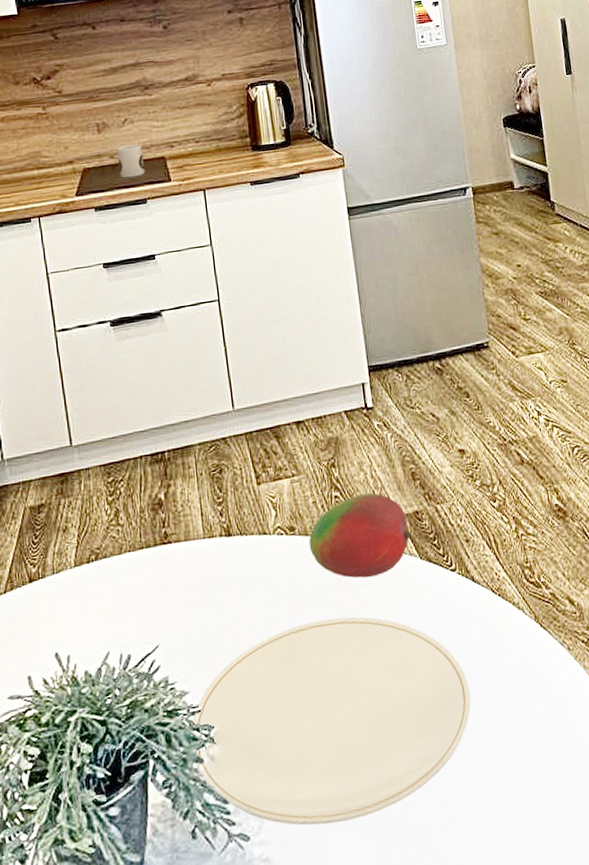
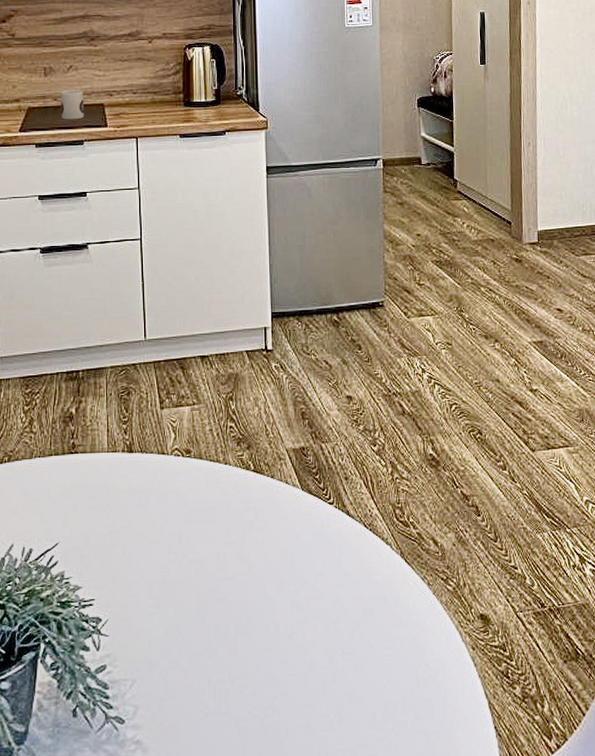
plate: present [192,617,471,826] -> none [82,535,335,717]
fruit: present [308,493,411,578] -> none [202,427,296,502]

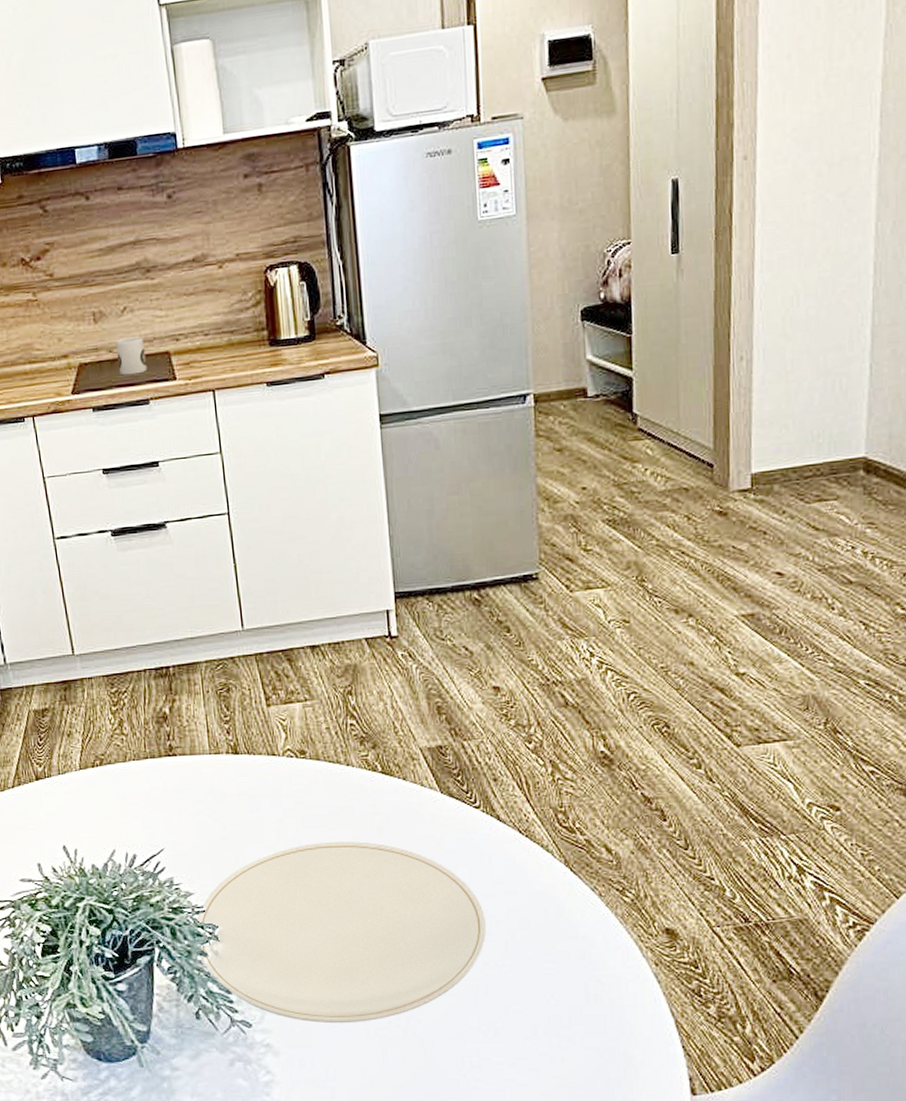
plate: none [82,535,335,717] -> present [196,841,486,1024]

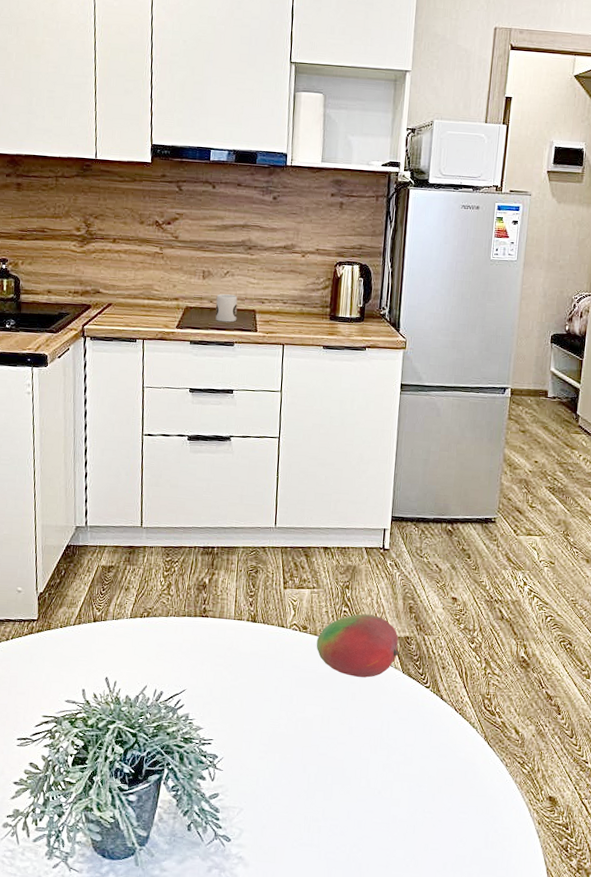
plate: present [196,841,486,1024] -> none [199,700,421,846]
fruit: none [320,724,432,806] -> present [316,614,399,678]

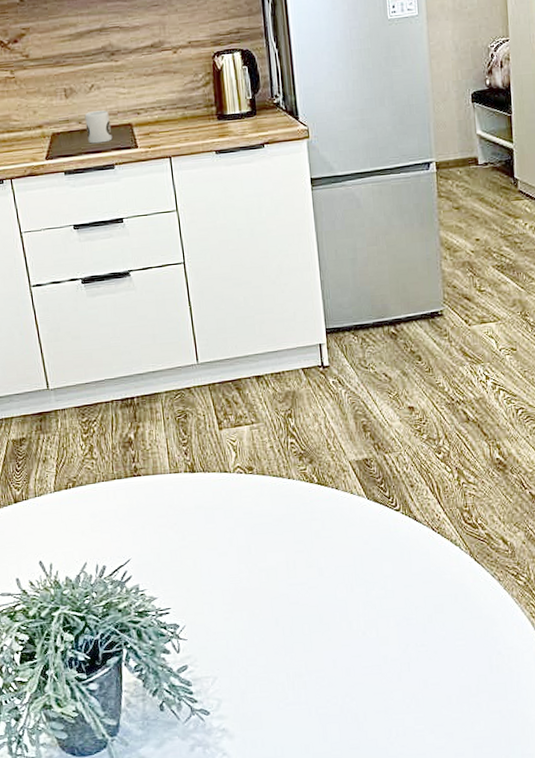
fruit: present [316,614,399,678] -> none [265,441,360,513]

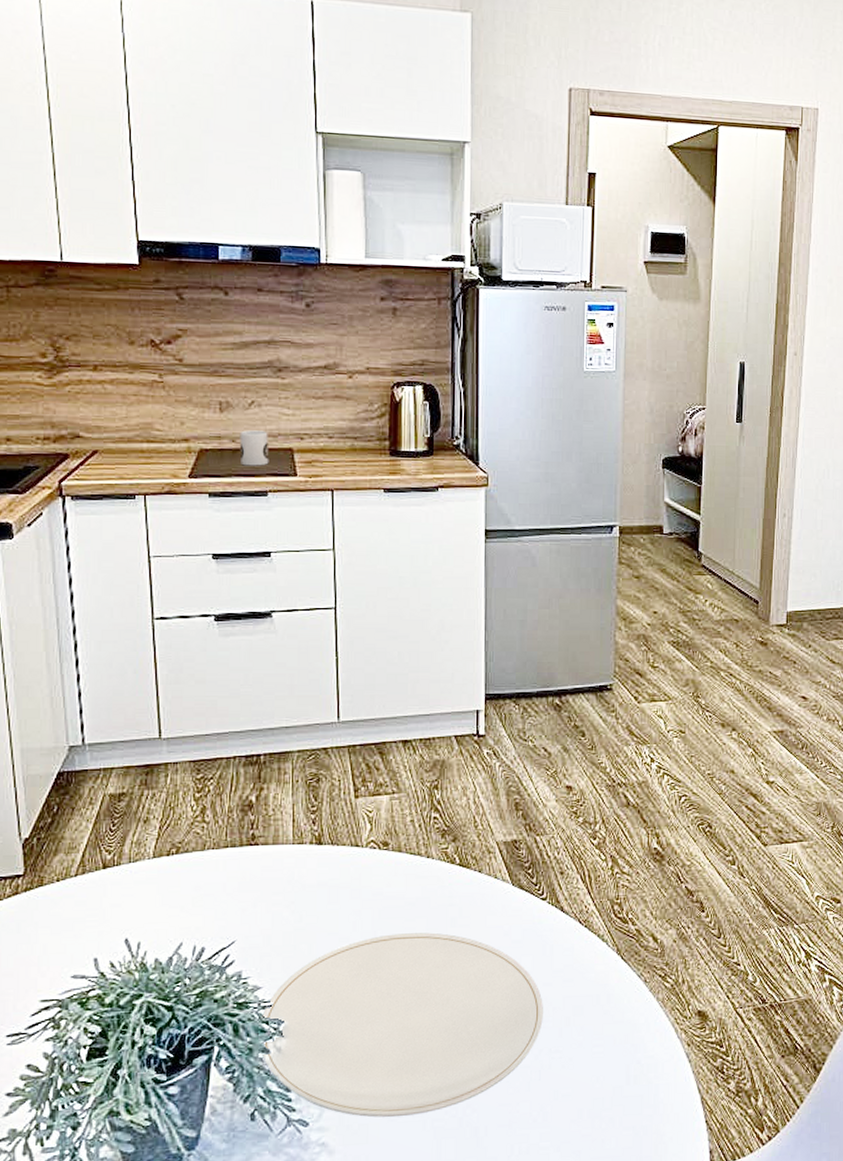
plate: none [160,544,407,707] -> present [261,932,543,1118]

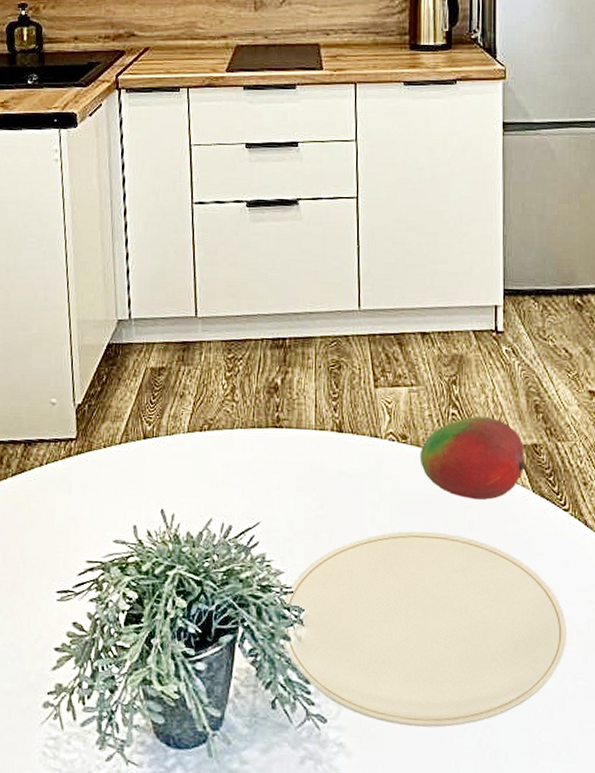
mug: present [239,430,269,466] -> none [271,27,298,61]
fruit: none [401,818,506,897] -> present [420,417,526,500]

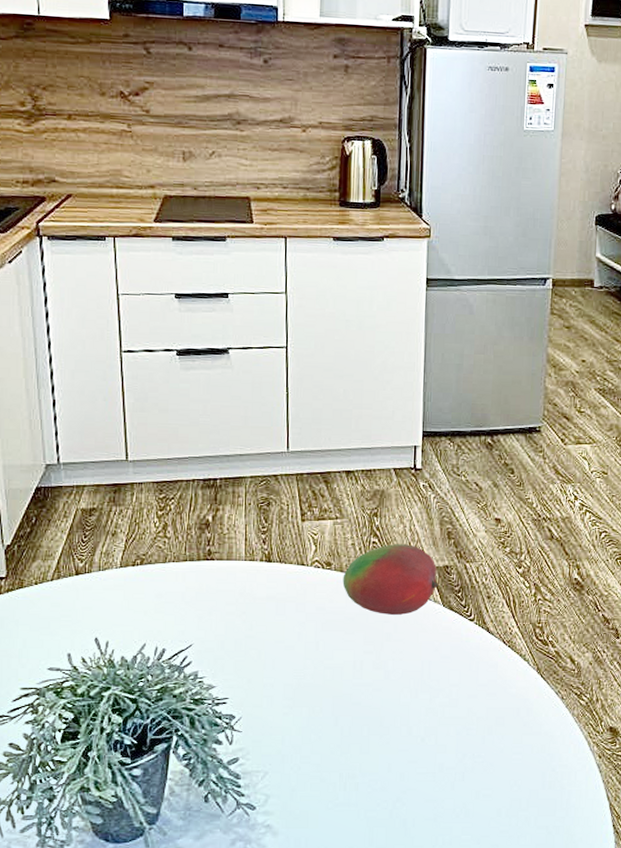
plate: present [282,531,566,728] -> none [214,645,468,806]

